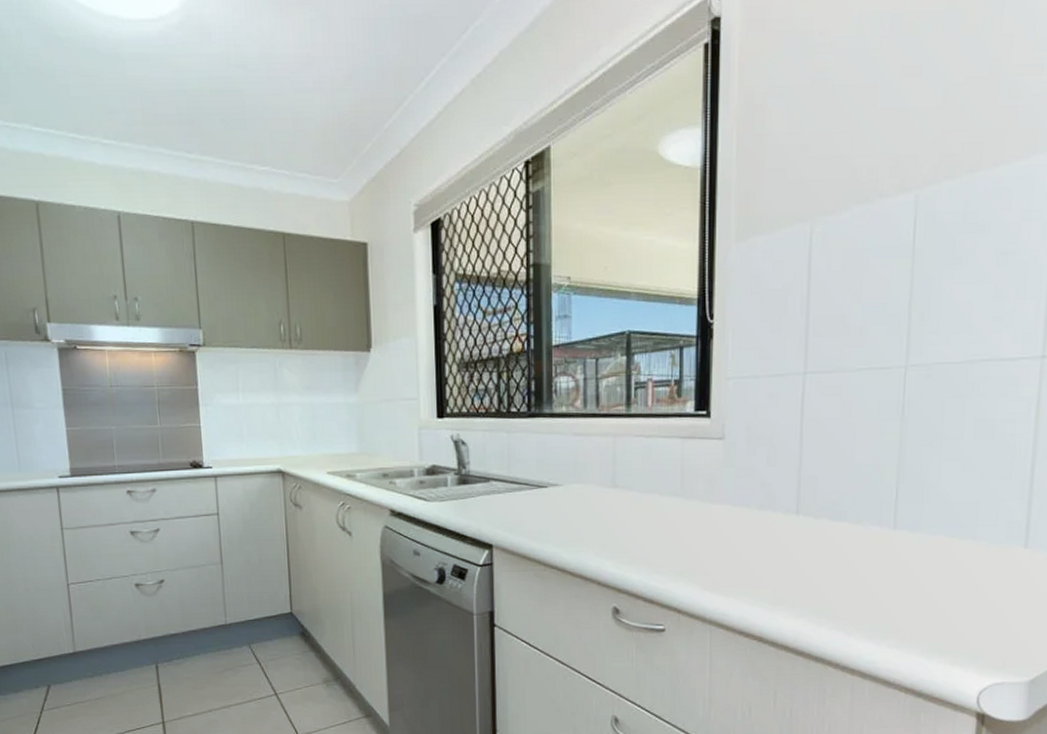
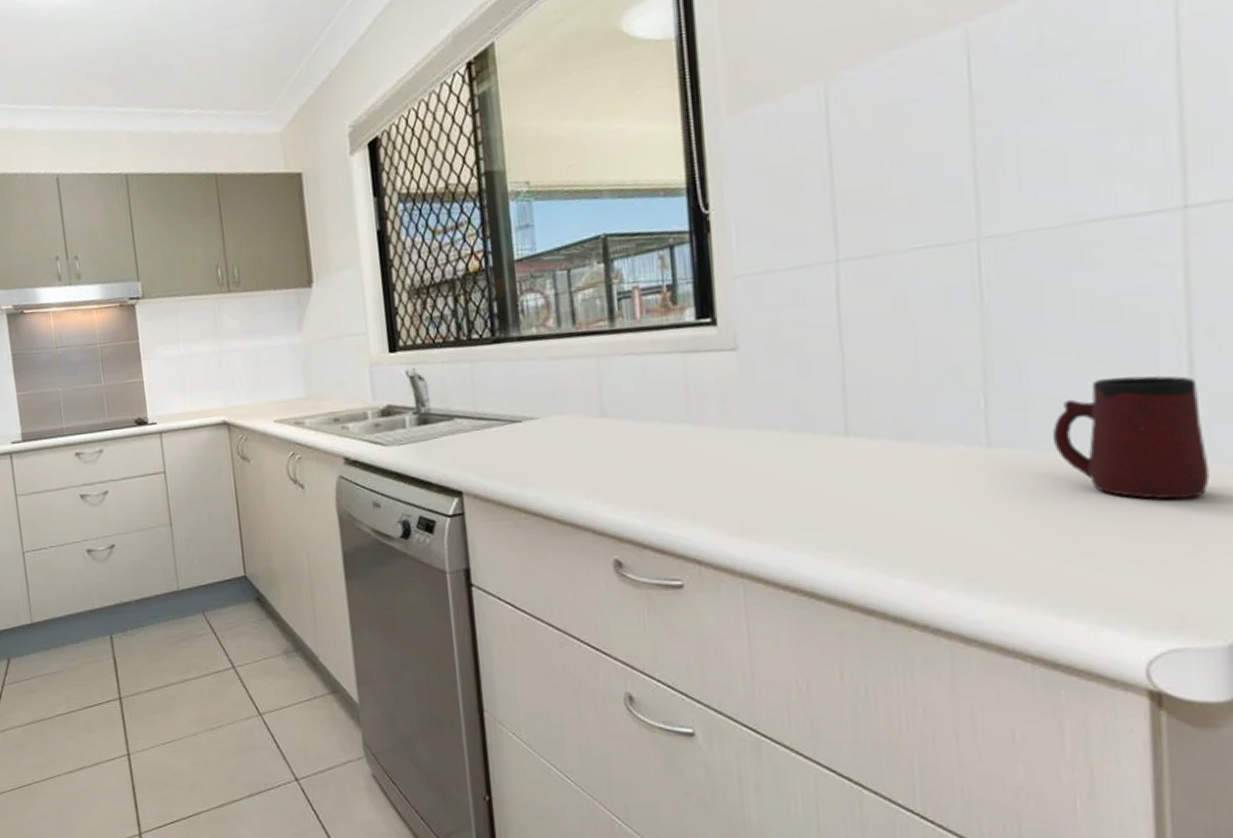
mug: none [938,482,1034,575] -> present [1053,375,1210,500]

